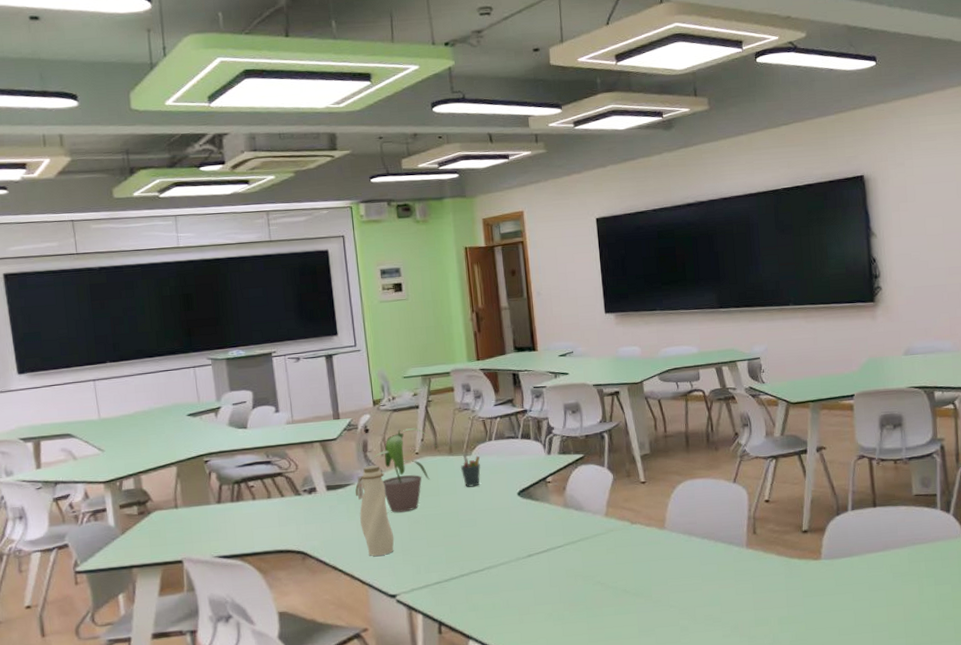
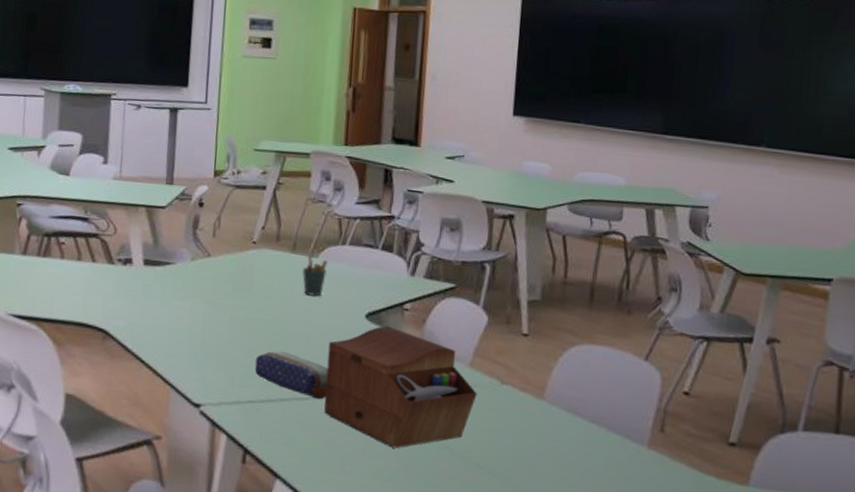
water bottle: present [355,465,395,556] -> none [174,246,212,355]
potted plant: present [366,428,441,513] -> none [193,210,282,309]
pencil case: none [435,536,498,569] -> present [254,351,328,400]
sewing box: none [492,498,615,594] -> present [324,326,477,449]

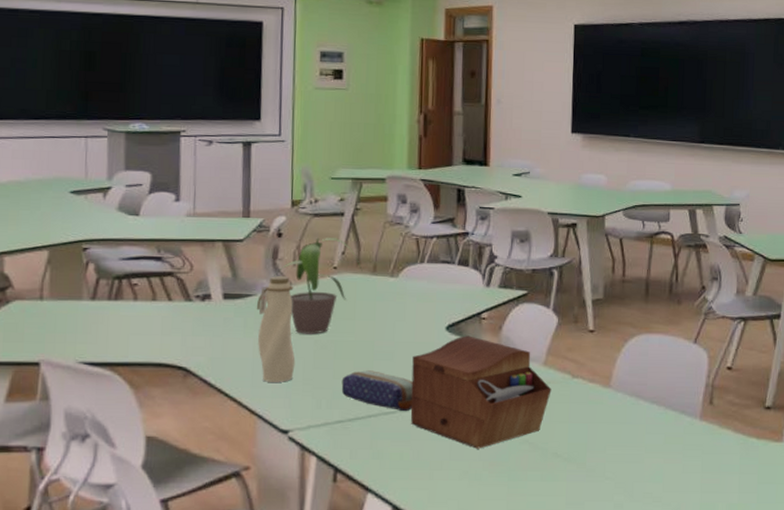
water bottle: none [174,246,212,355] -> present [257,276,296,382]
potted plant: none [193,210,282,309] -> present [274,237,363,334]
pen holder: present [301,254,327,296] -> none [383,274,407,314]

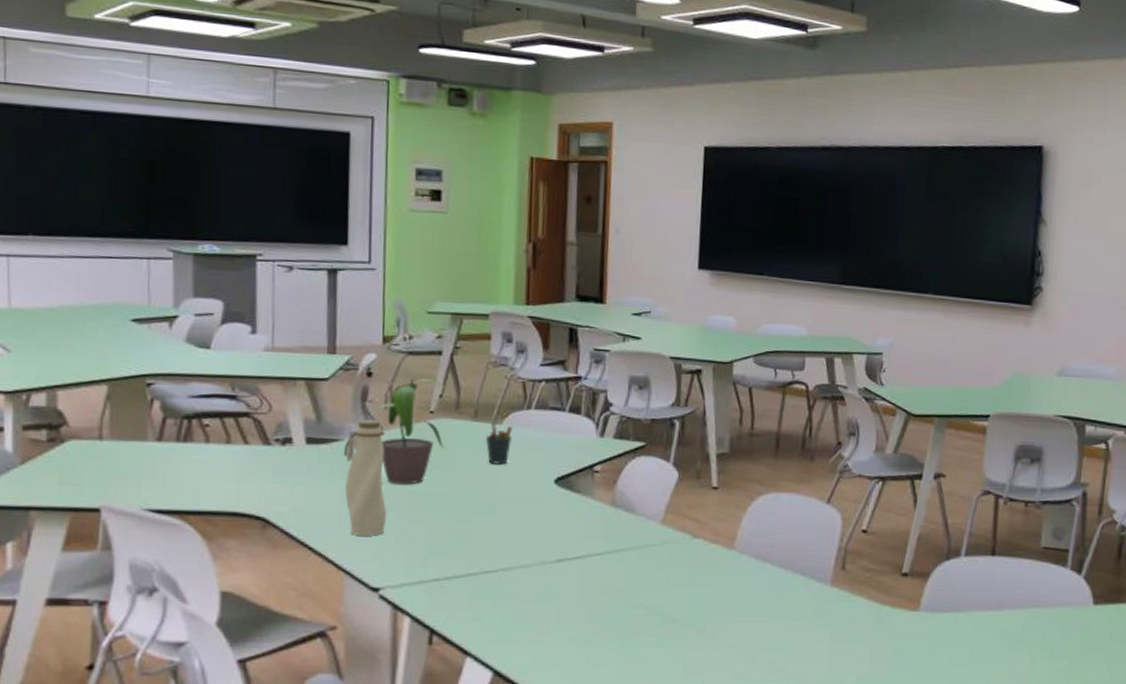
pencil case: present [341,370,413,412] -> none [438,525,517,571]
pen holder: none [383,274,407,314] -> present [485,421,512,465]
sewing box: present [410,335,552,449] -> none [514,489,670,612]

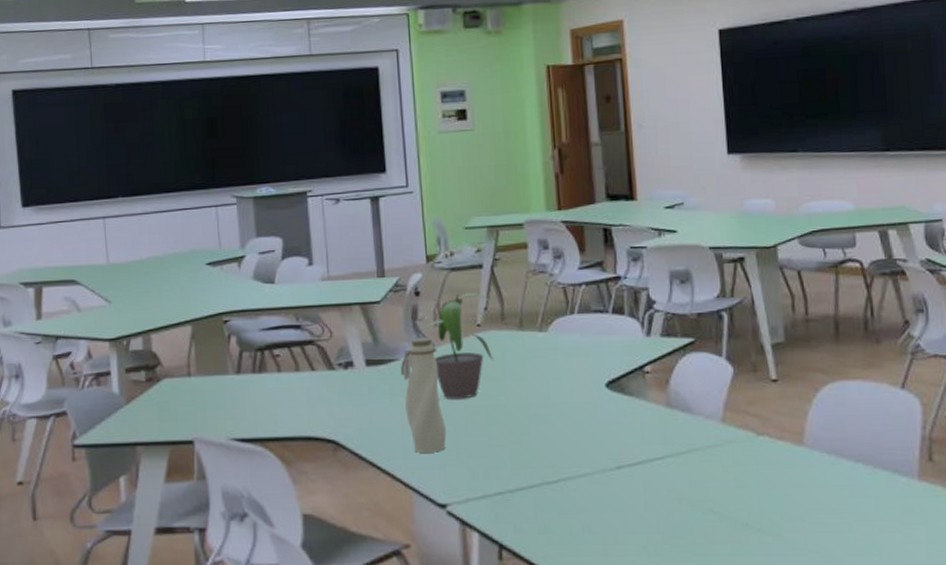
pen holder: present [485,421,512,465] -> none [532,329,559,373]

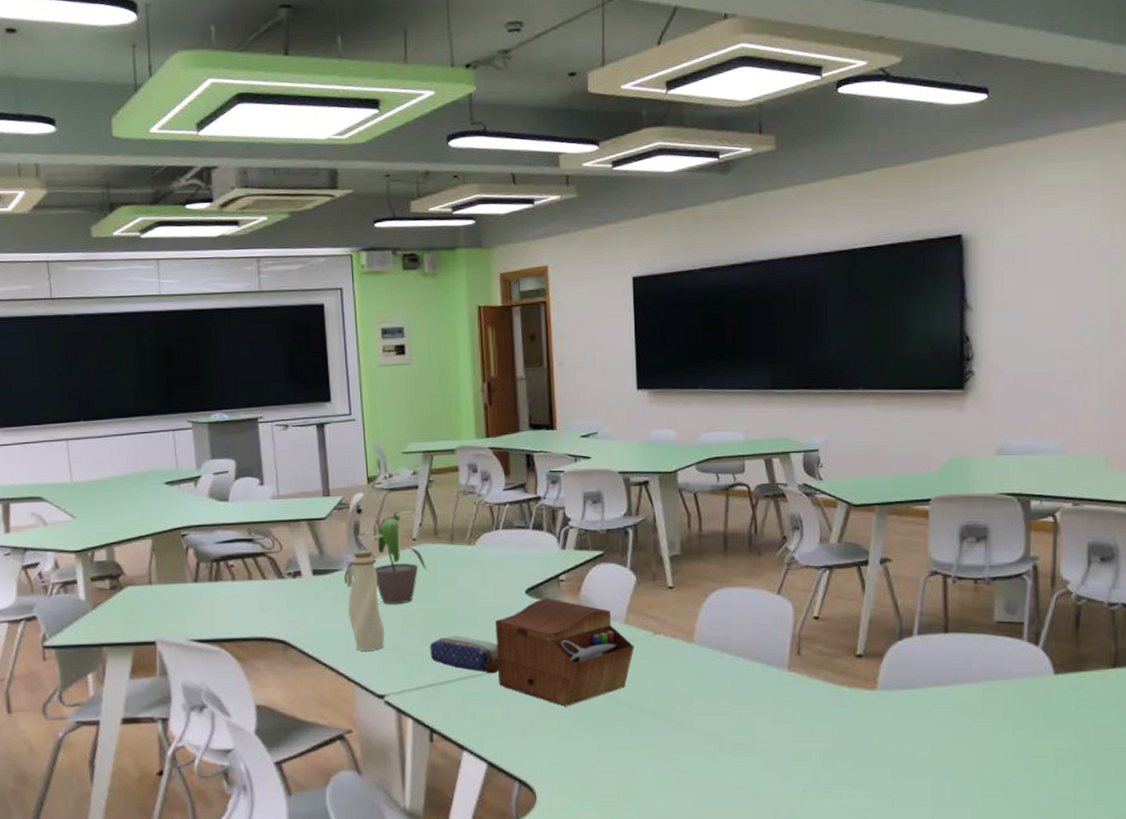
pencil case: none [497,436,578,481] -> present [429,636,500,674]
sewing box: none [572,392,734,520] -> present [495,598,634,707]

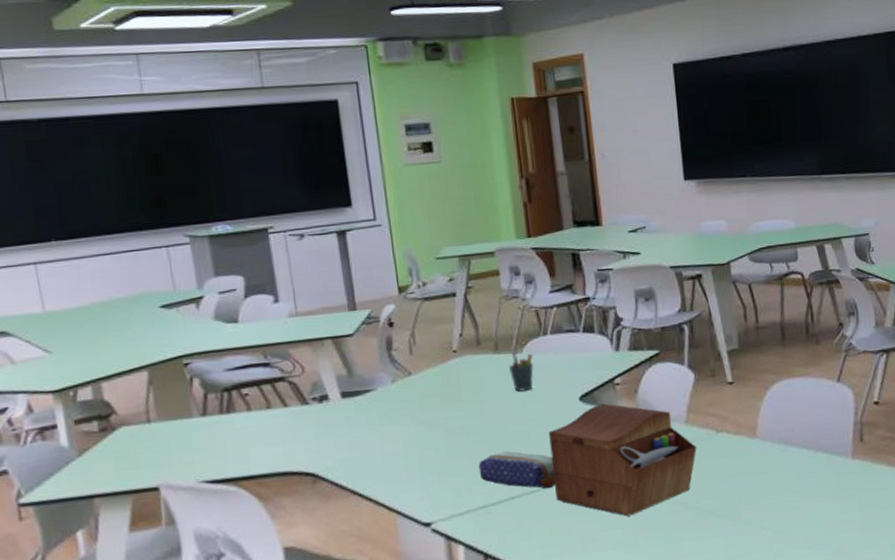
water bottle: present [344,550,385,651] -> none [378,366,428,477]
potted plant: present [357,511,440,604] -> none [391,320,484,424]
pen holder: none [462,543,485,581] -> present [508,351,534,392]

